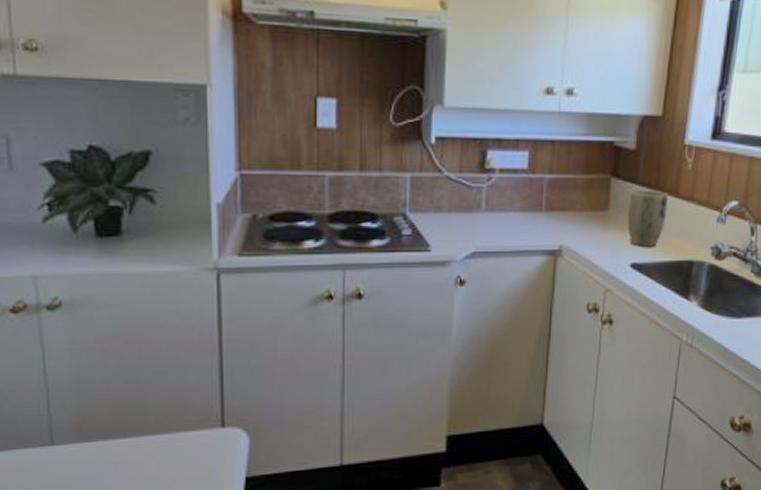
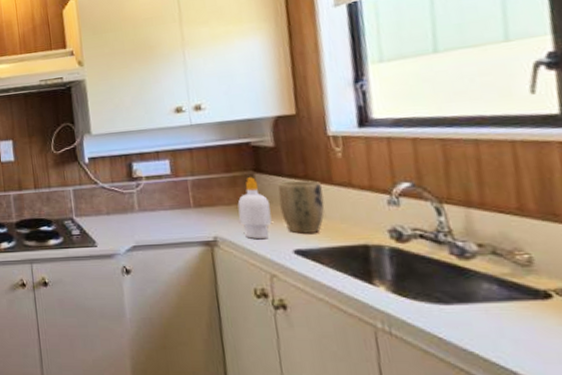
soap bottle: none [588,181,619,251] -> present [237,177,272,240]

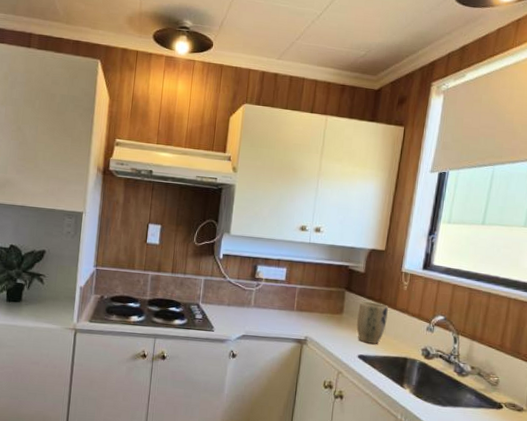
soap bottle: present [237,177,272,240] -> none [327,293,350,344]

